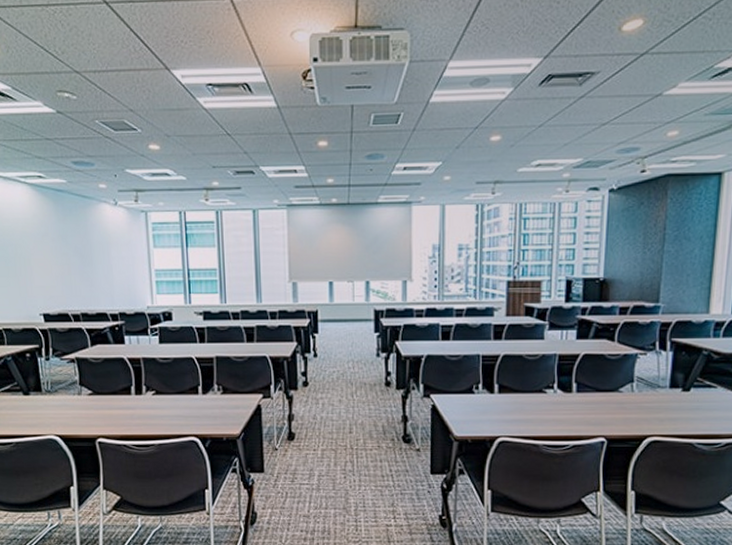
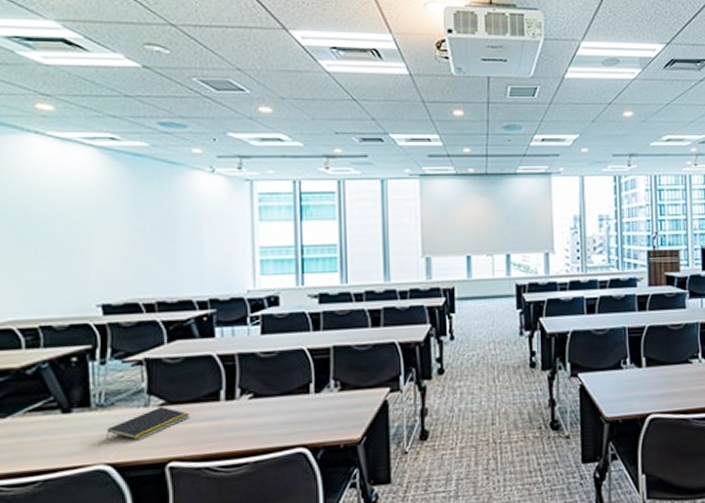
notepad: none [54,395,110,420] -> present [106,406,189,441]

